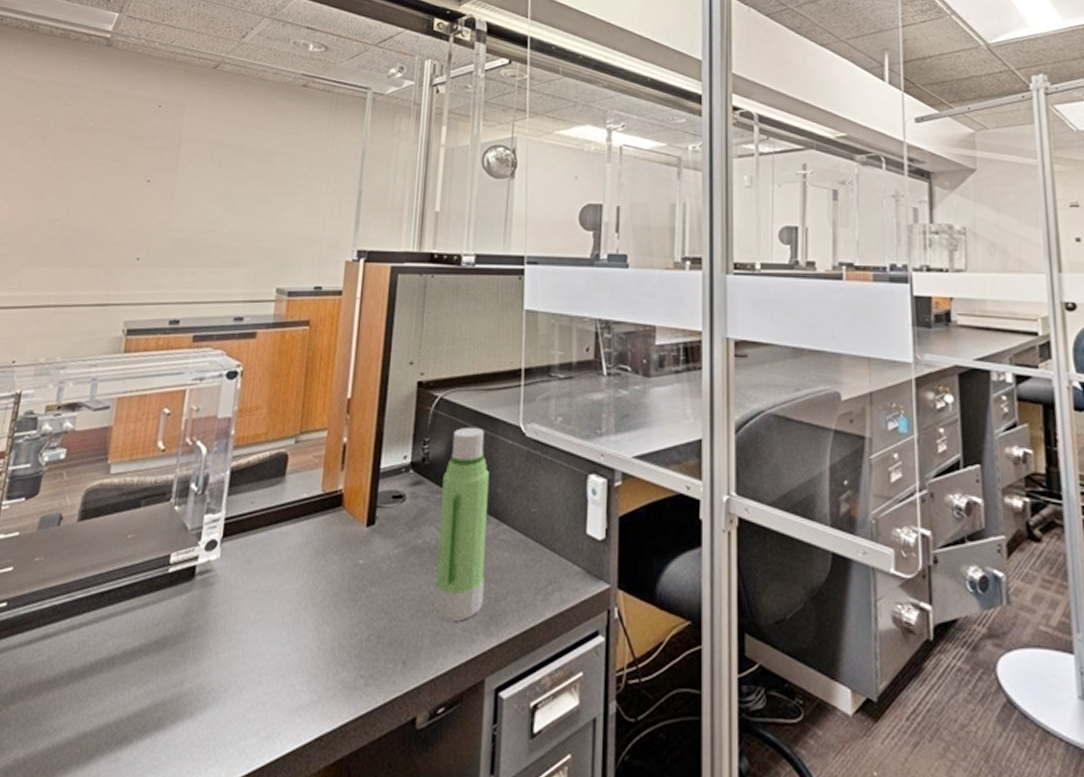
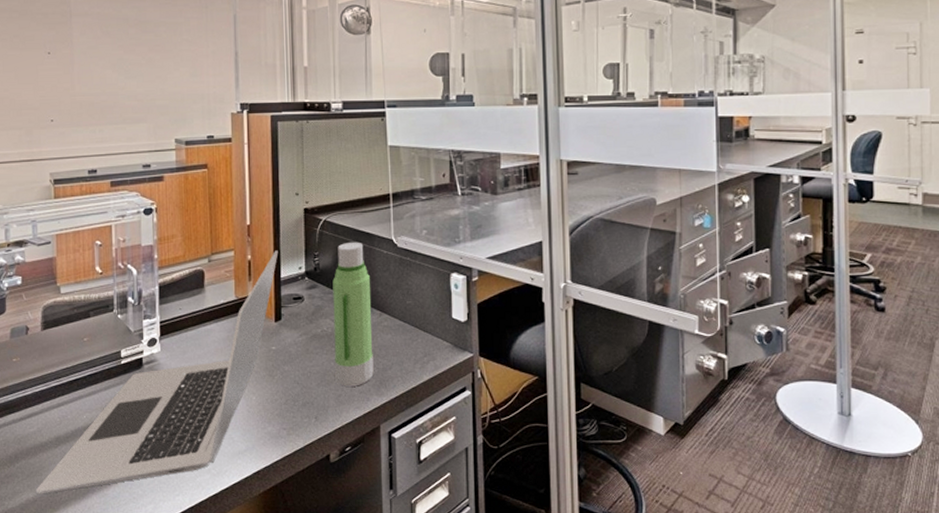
laptop: none [28,432,381,754] -> present [35,250,279,494]

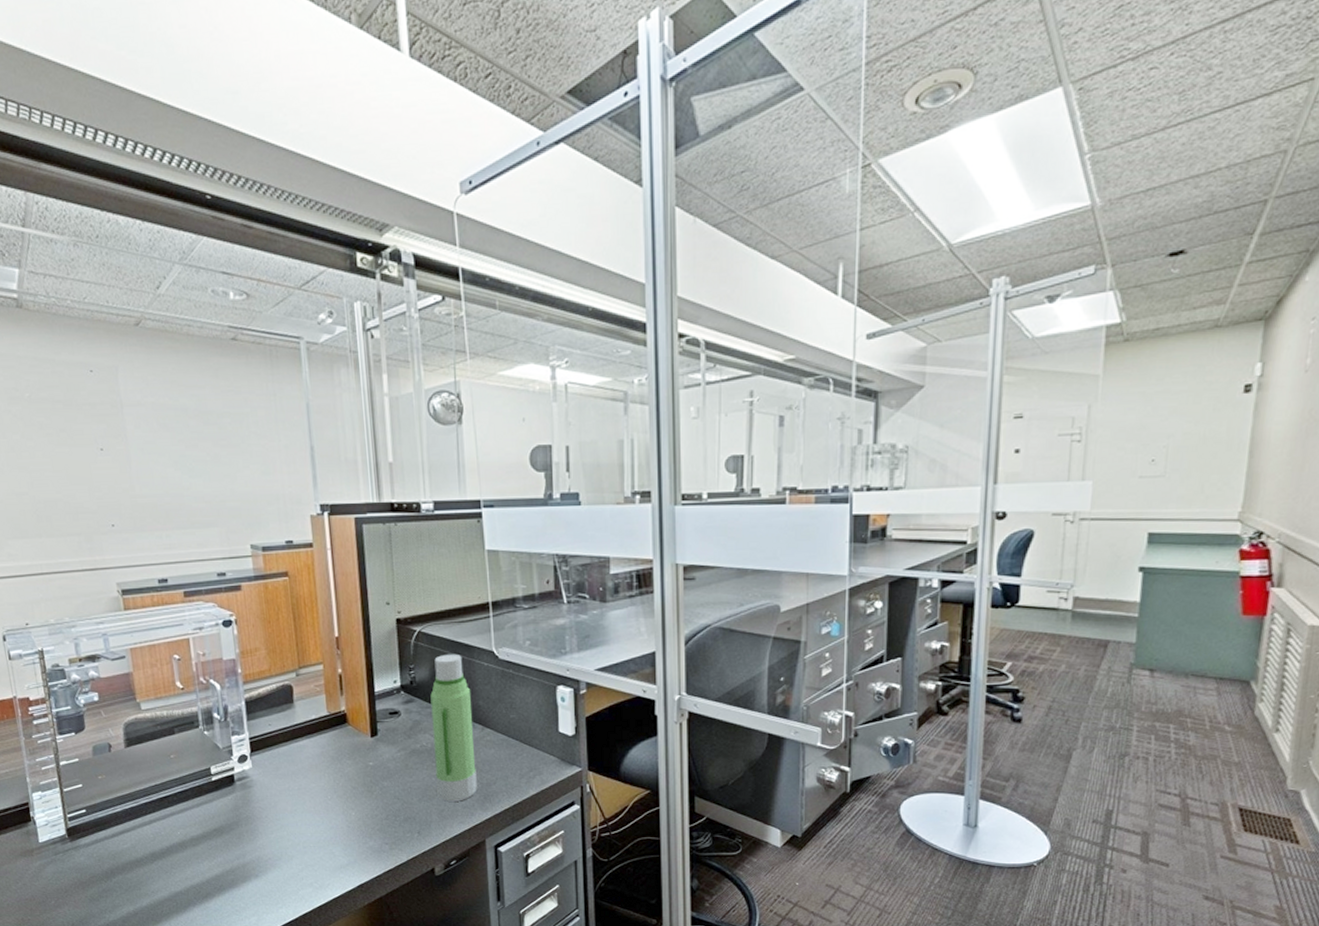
laptop: present [35,250,279,494] -> none [135,663,371,908]

